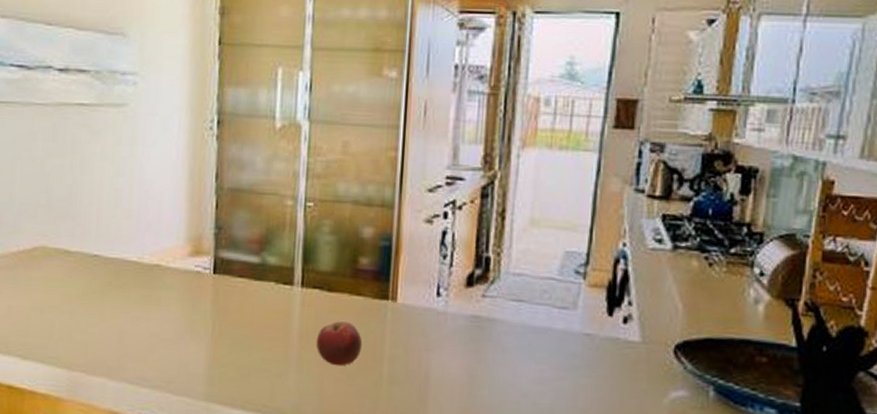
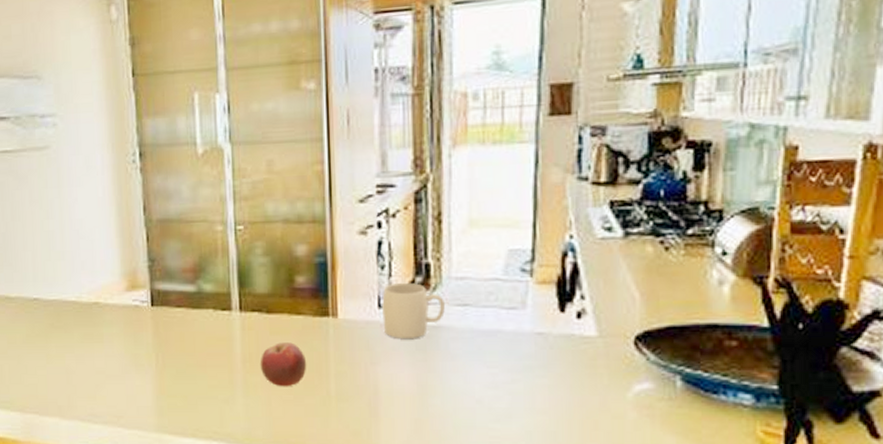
mug: none [440,273,501,329] -> present [382,282,445,338]

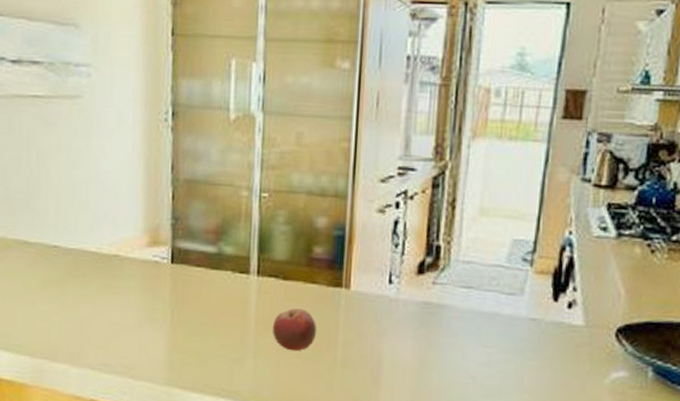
mug: present [382,282,445,338] -> none [392,261,451,315]

